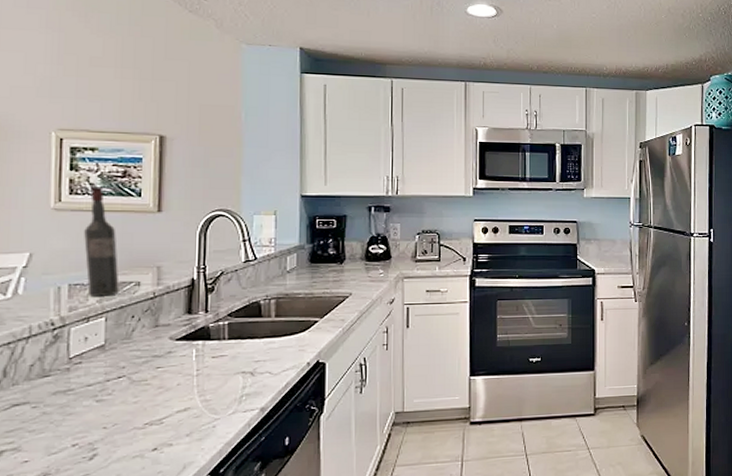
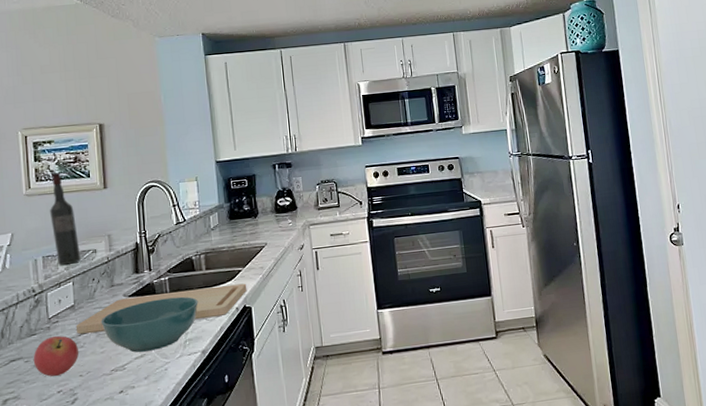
fruit: none [43,379,106,427] -> present [33,335,79,377]
cutting board: none [105,336,323,379] -> present [76,283,247,334]
bowl: none [137,345,262,405] -> present [101,296,199,353]

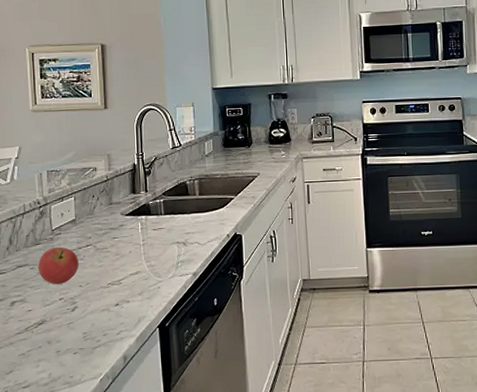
wine bottle: present [50,172,81,265] -> none [54,90,82,180]
cutting board: present [76,283,247,334] -> none [77,211,238,247]
bowl: present [101,296,199,353] -> none [99,219,191,269]

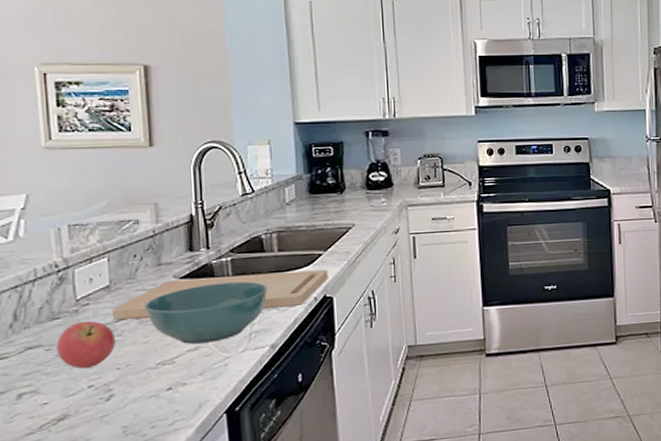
cutting board: none [77,211,238,247] -> present [113,269,329,320]
bowl: none [99,219,191,269] -> present [144,281,268,344]

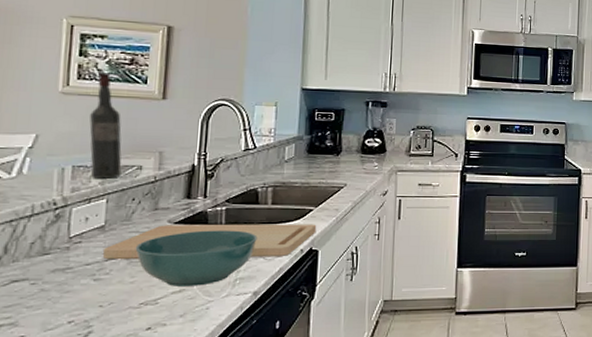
fruit: present [56,320,116,369] -> none [41,258,103,304]
wine bottle: none [78,122,119,237] -> present [89,72,122,179]

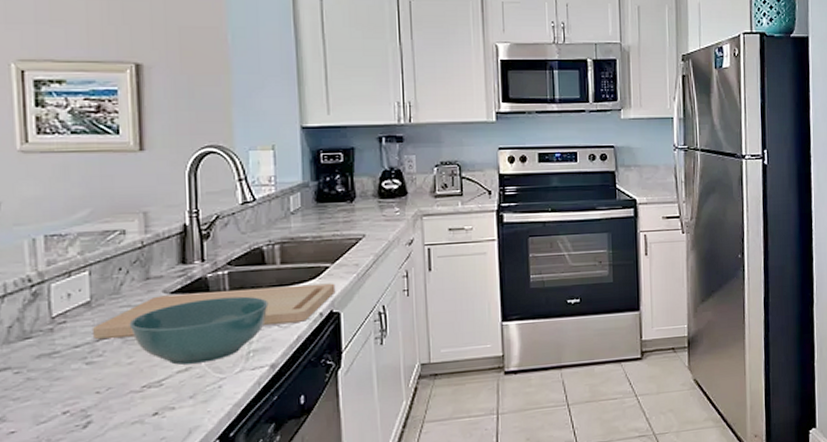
wine bottle: present [89,72,122,179] -> none [57,124,102,248]

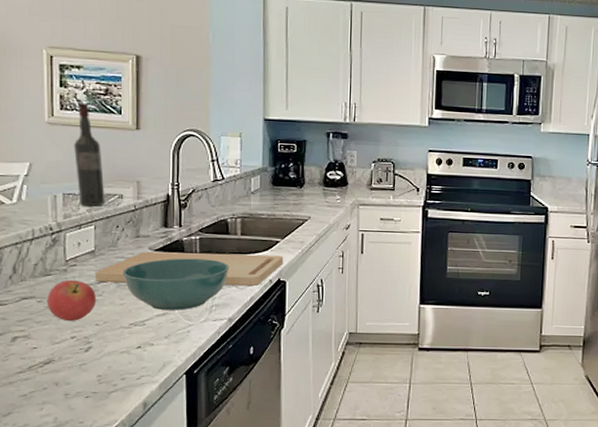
fruit: none [26,340,96,393] -> present [46,279,97,321]
wine bottle: none [57,124,102,248] -> present [74,103,105,206]

